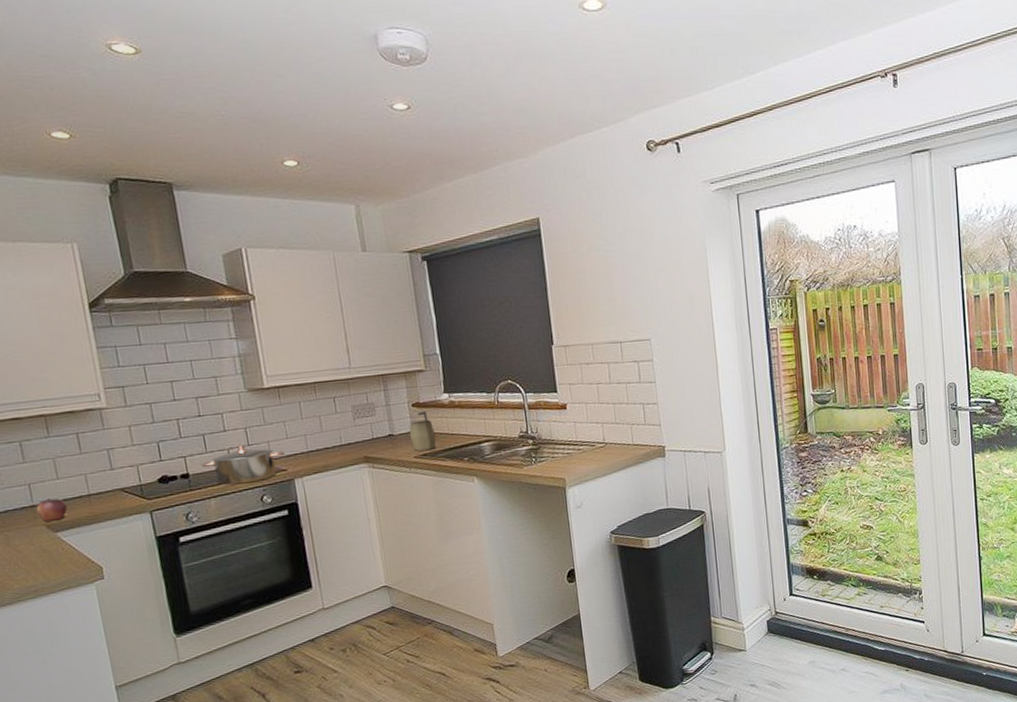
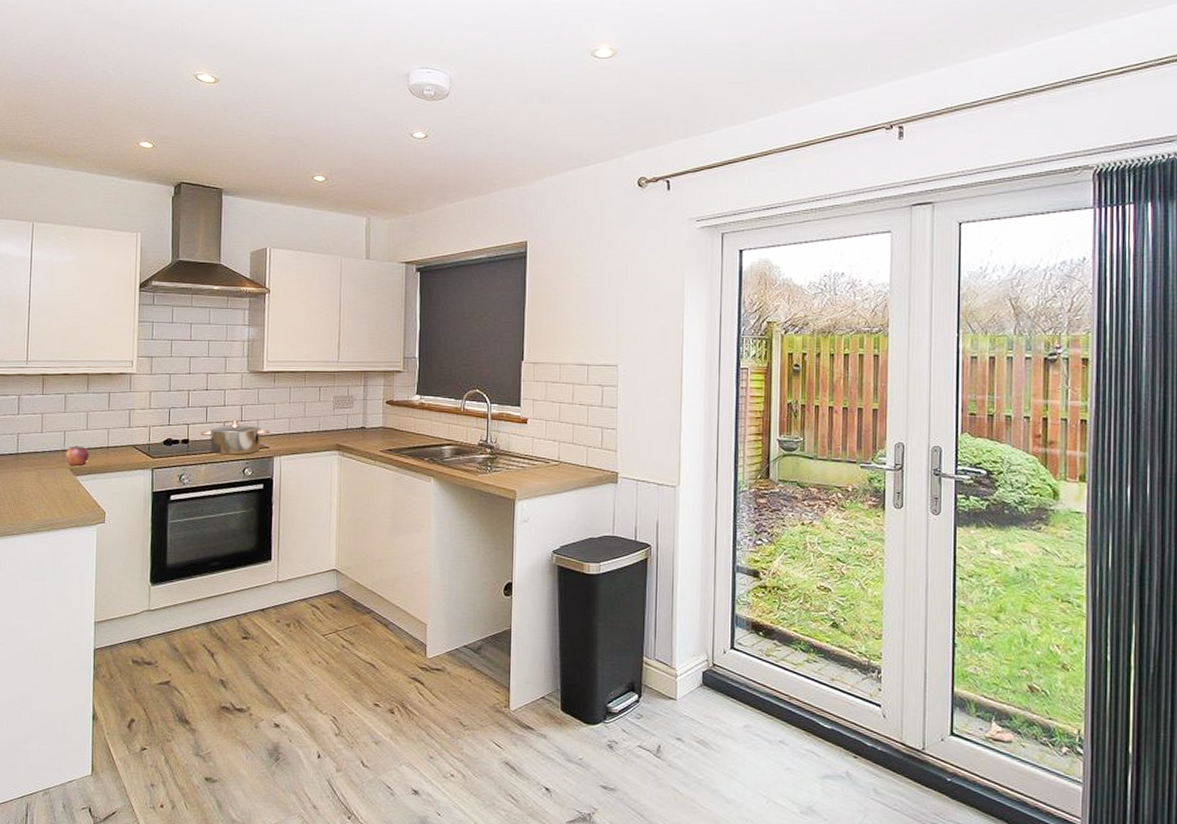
soap dispenser: present [409,410,436,452] -> none [379,409,403,447]

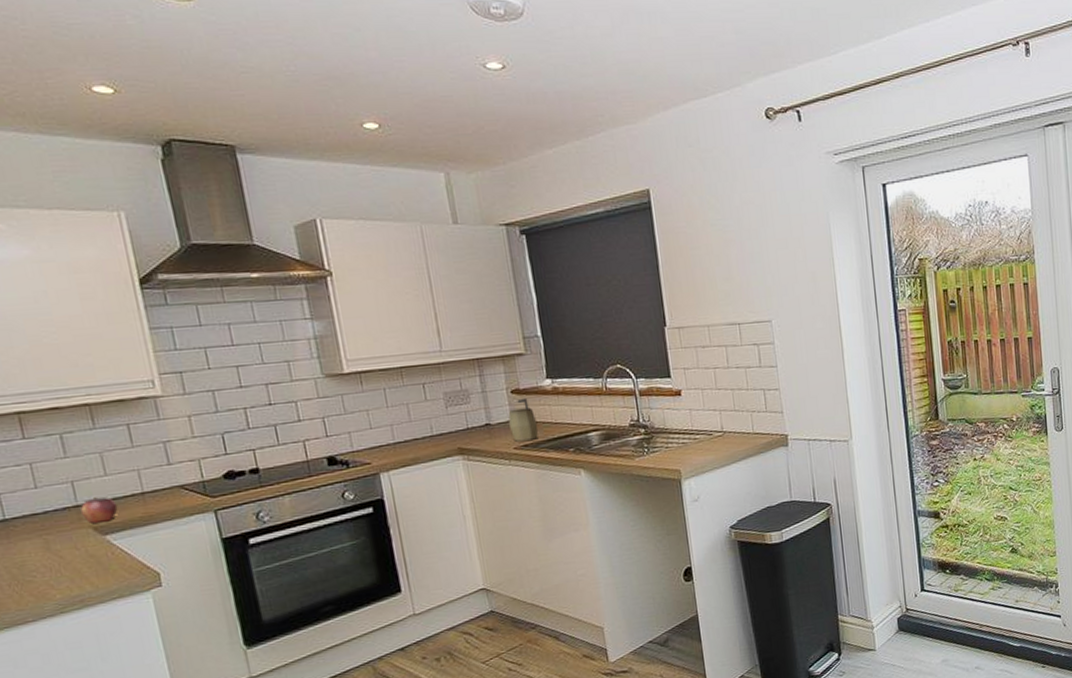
cooking pot: present [199,420,270,455] -> none [272,436,369,482]
soap dispenser: none [379,409,403,447] -> present [508,397,539,443]

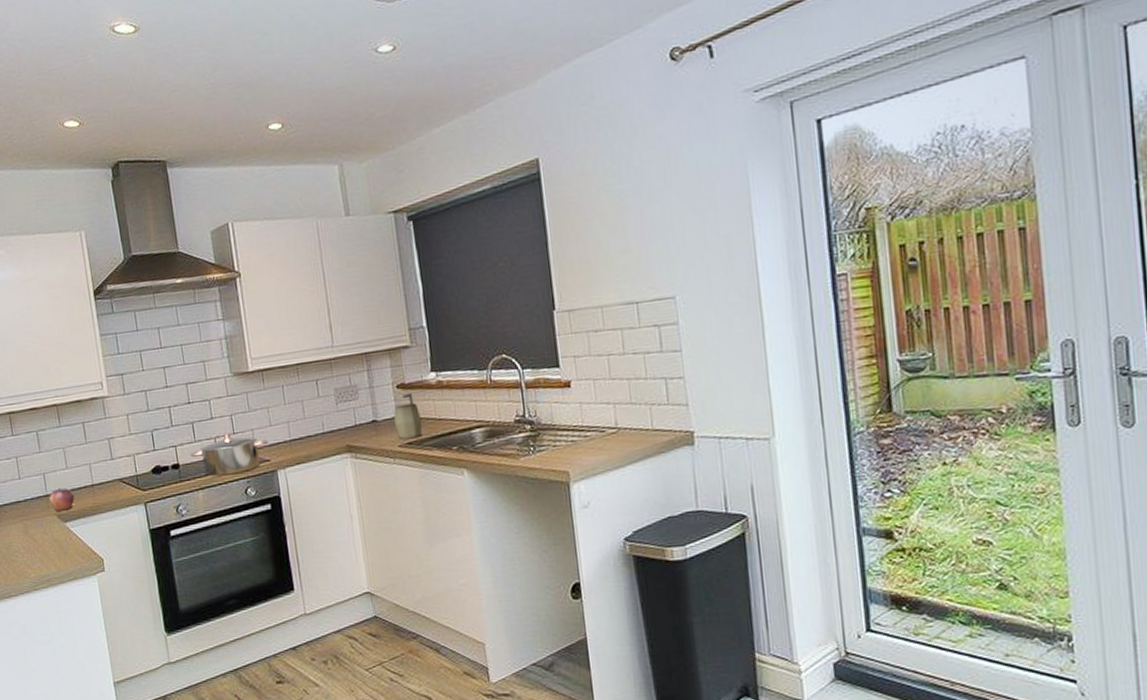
cooking pot: none [272,436,369,482] -> present [189,433,268,477]

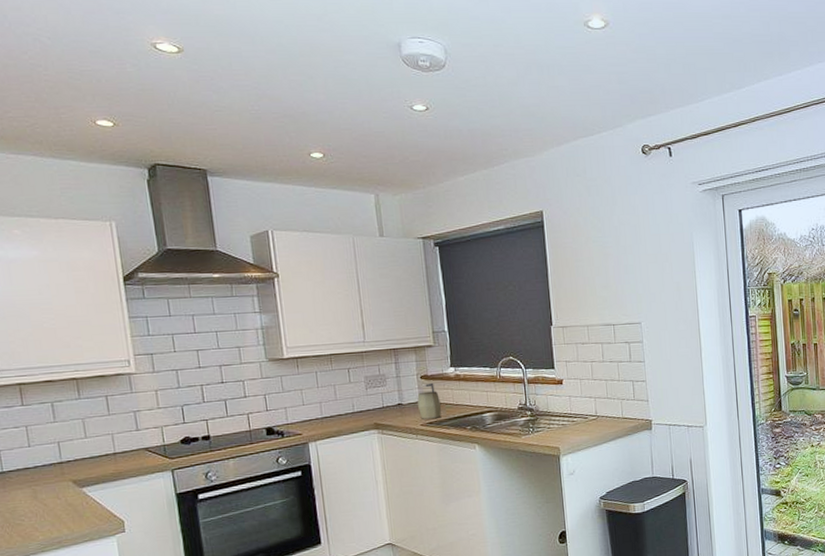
fruit: present [49,488,75,513] -> none [64,456,94,479]
cooking pot: present [189,433,268,477] -> none [221,410,301,448]

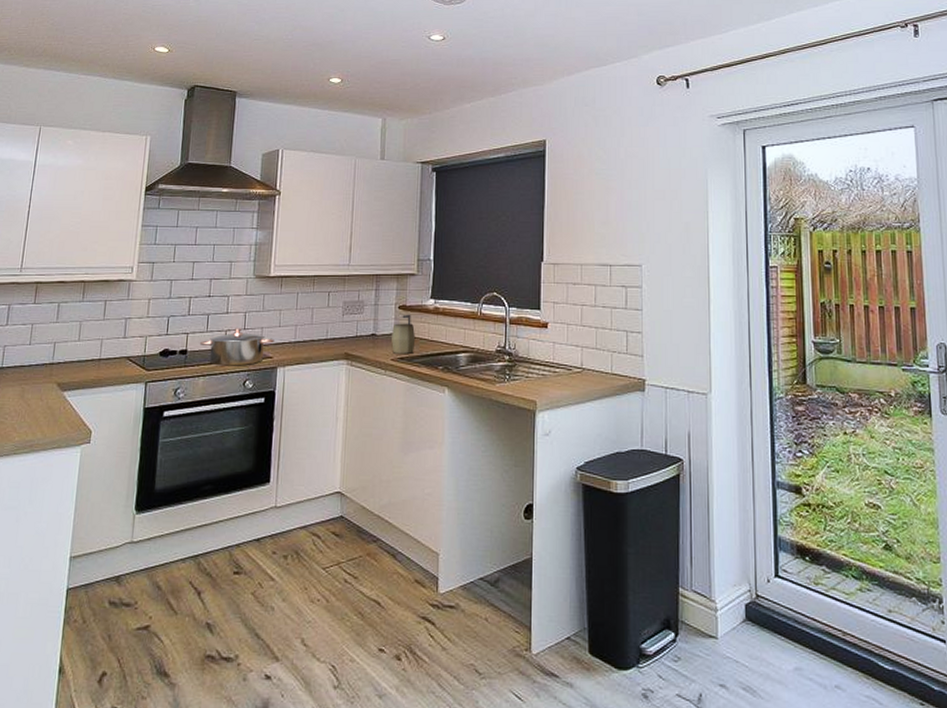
cooking pot: none [221,410,301,448] -> present [199,328,274,366]

